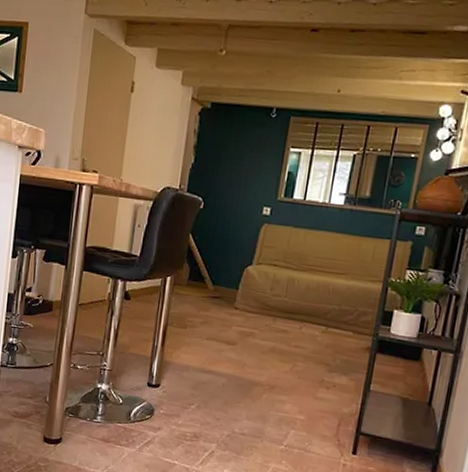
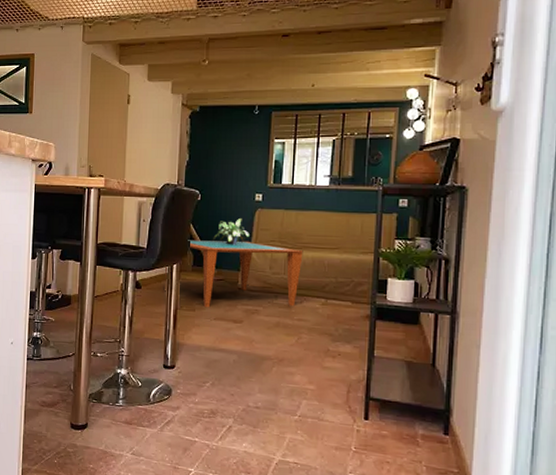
coffee table: none [157,251,308,332] -> present [164,240,303,308]
potted plant: none [212,232,253,262] -> present [213,219,249,245]

